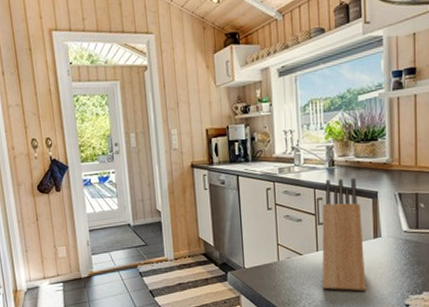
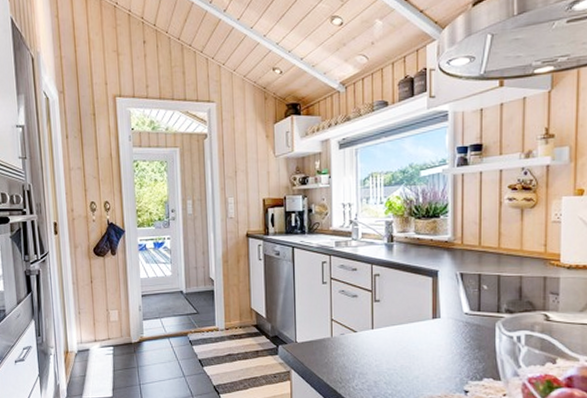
knife block: present [322,178,366,291] -> none [376,255,423,374]

